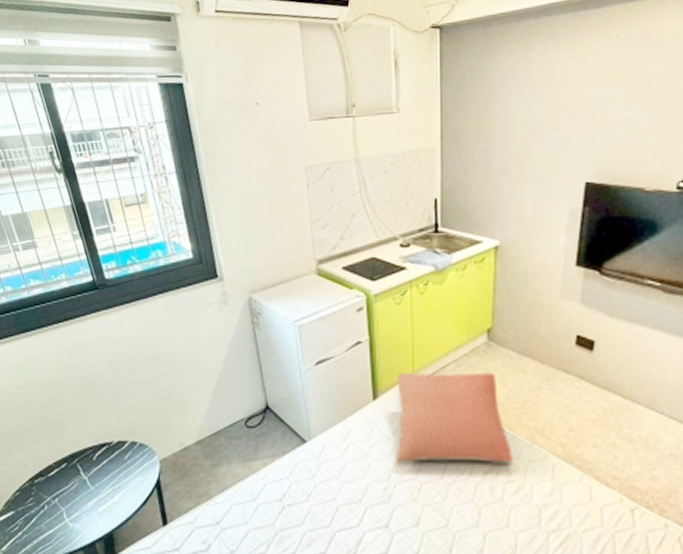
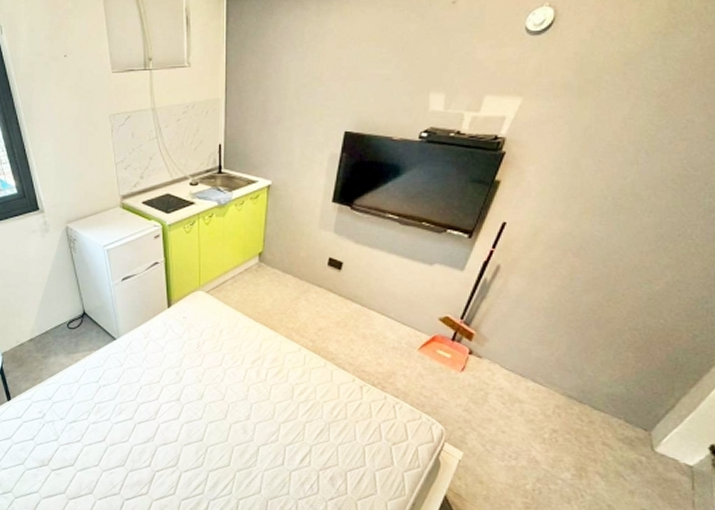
pillow: present [395,372,513,463] -> none [185,287,275,355]

